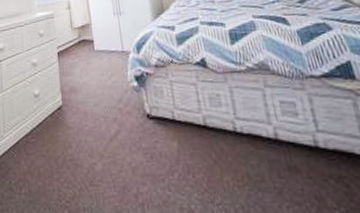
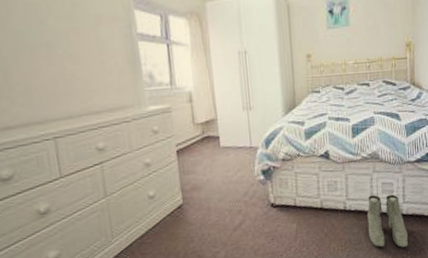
boots: none [263,116,339,200] -> present [367,194,408,248]

